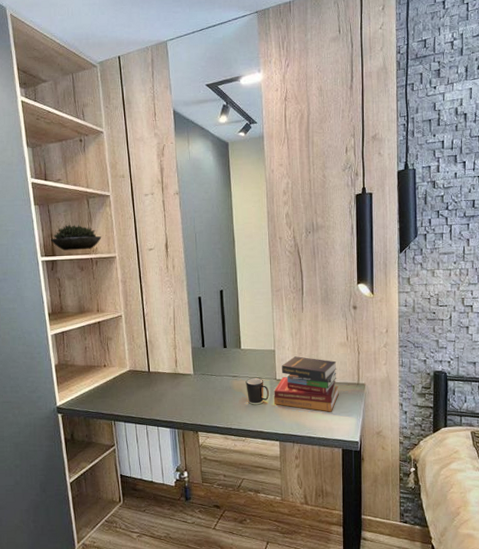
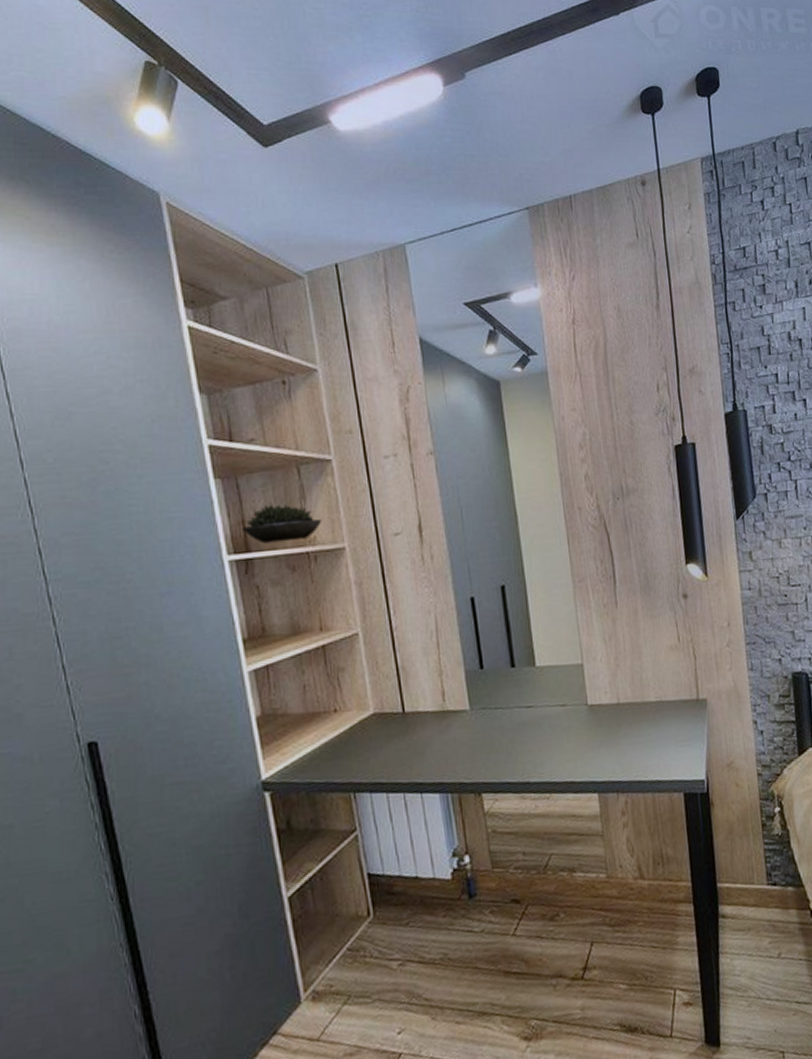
mug: present [246,378,270,405] -> none [545,705,580,745]
books: present [274,356,339,412] -> none [585,669,674,744]

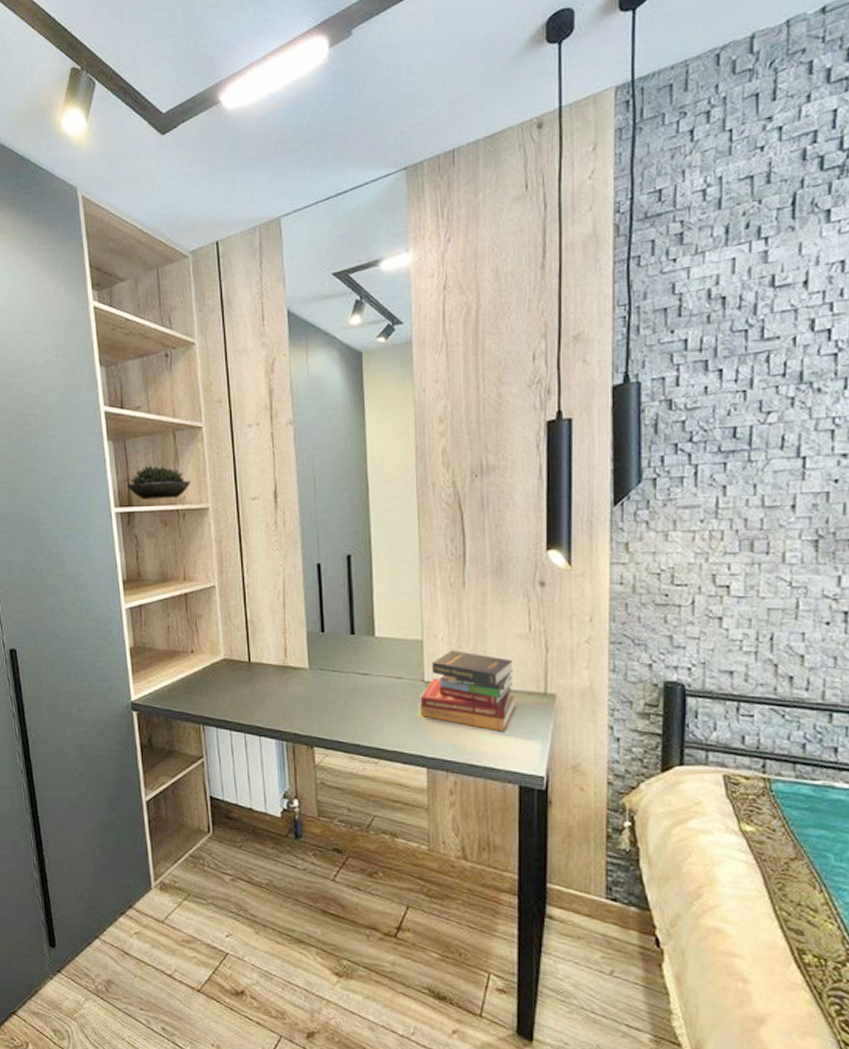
books: none [585,669,674,744] -> present [420,650,516,732]

